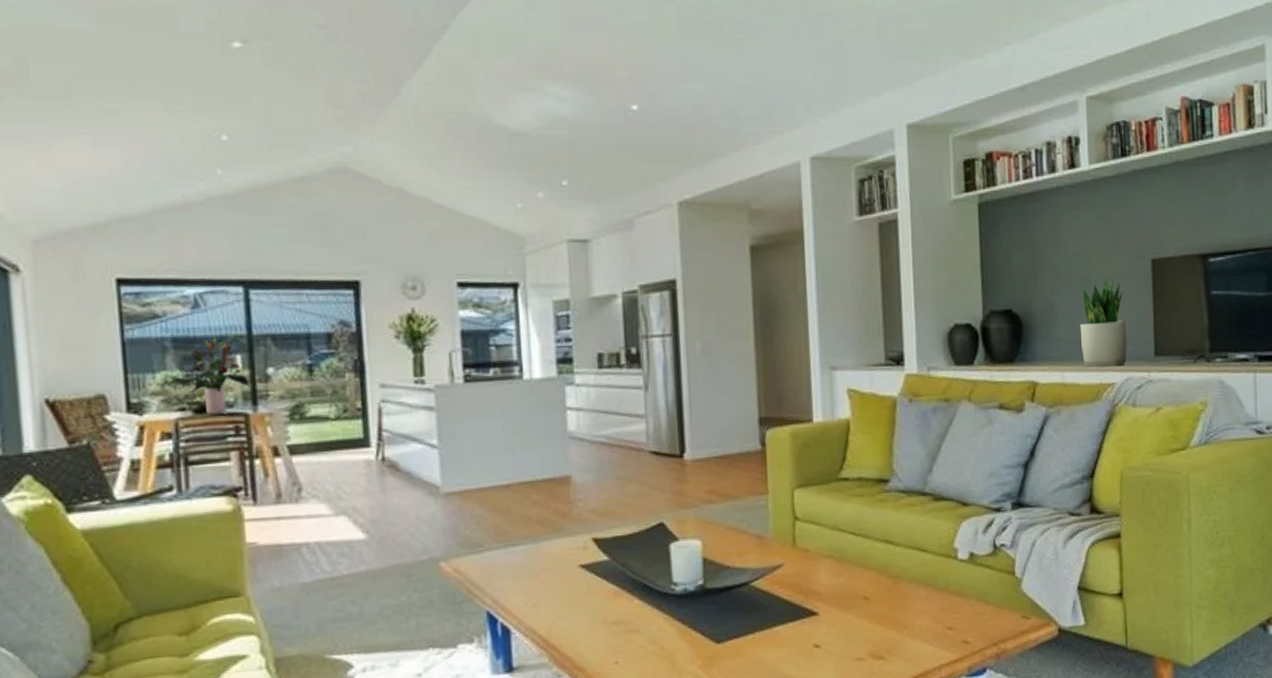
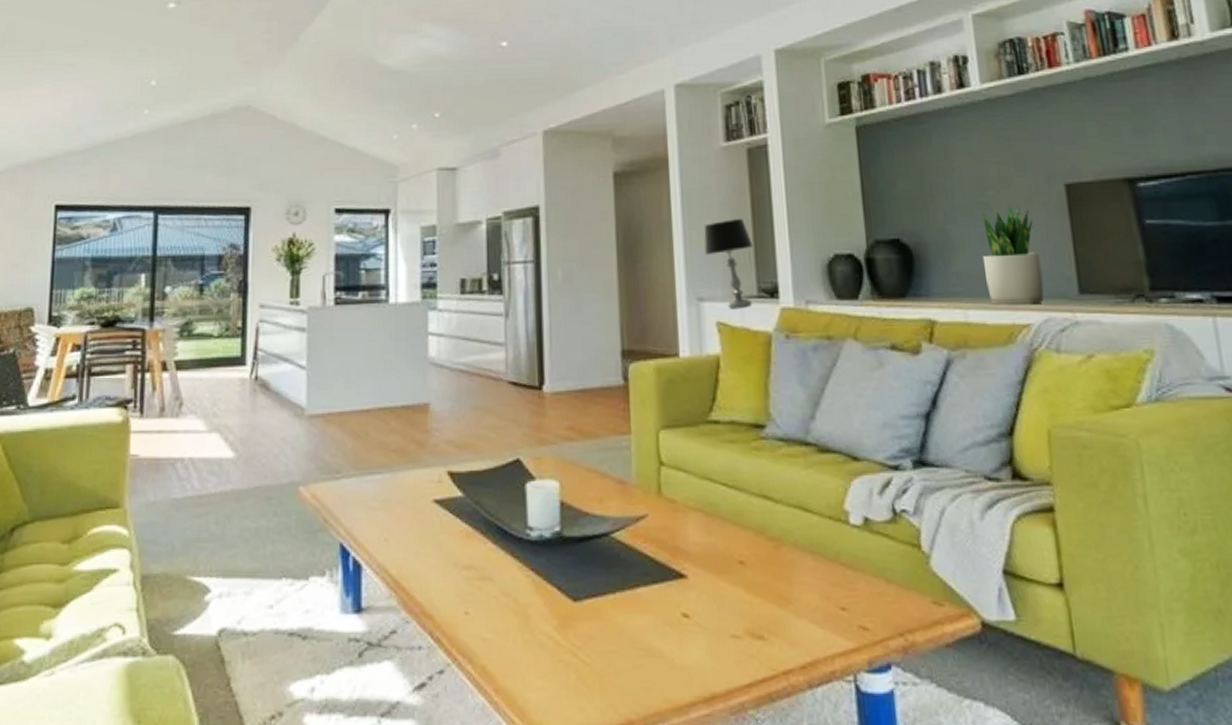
bouquet: present [172,337,251,415] -> none [87,257,150,329]
table lamp: none [837,292,883,377] -> present [704,219,754,310]

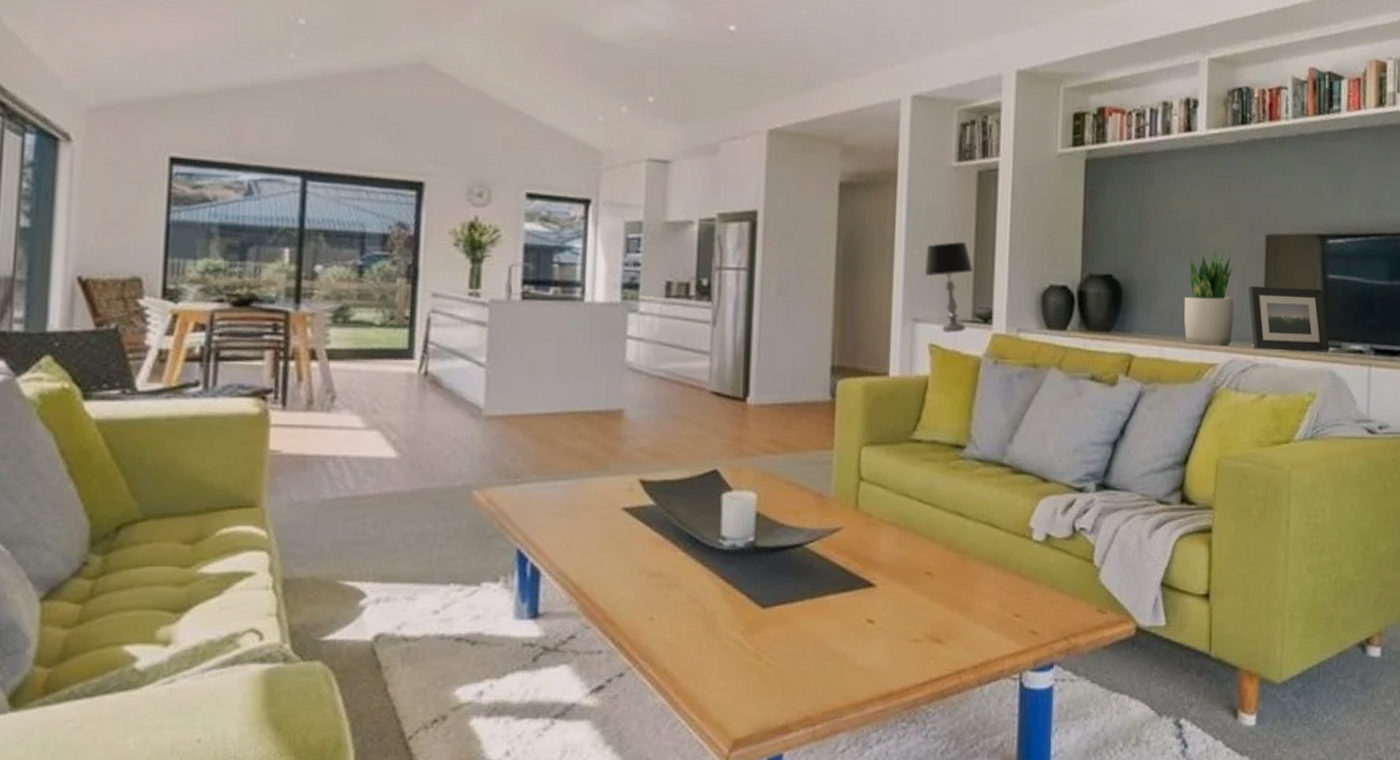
picture frame: none [1054,235,1161,307] -> present [1249,285,1329,353]

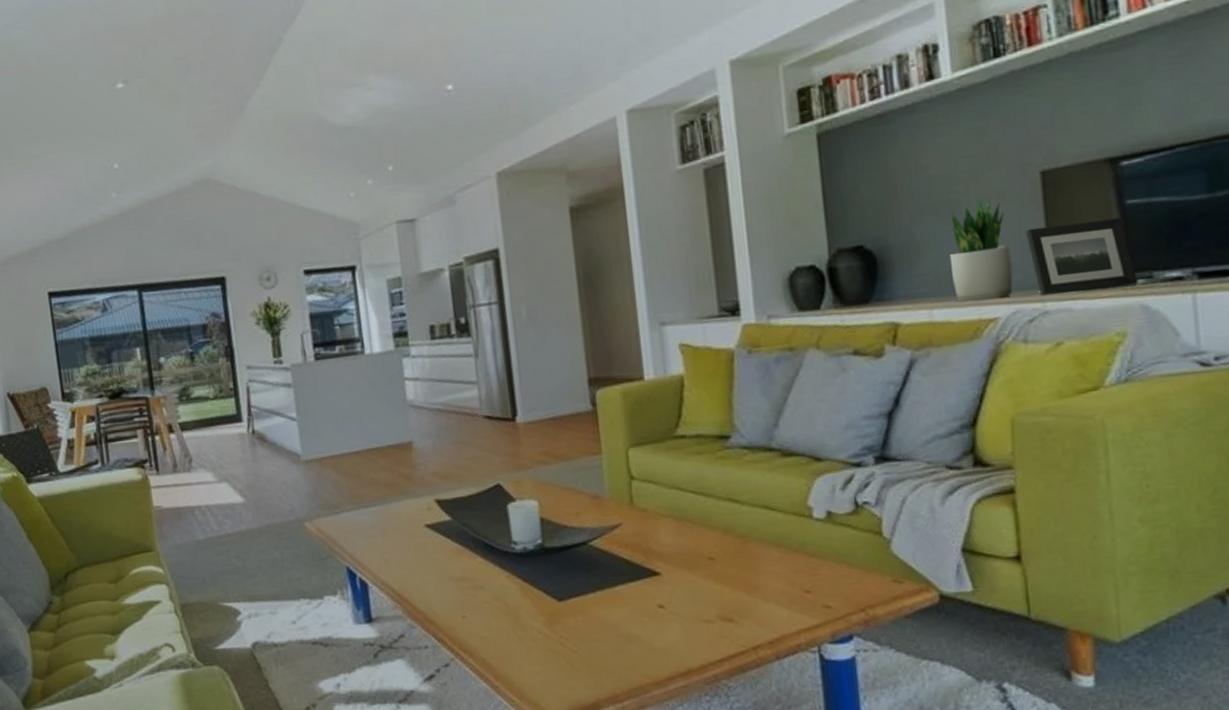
table lamp: present [925,242,973,333] -> none [662,241,715,331]

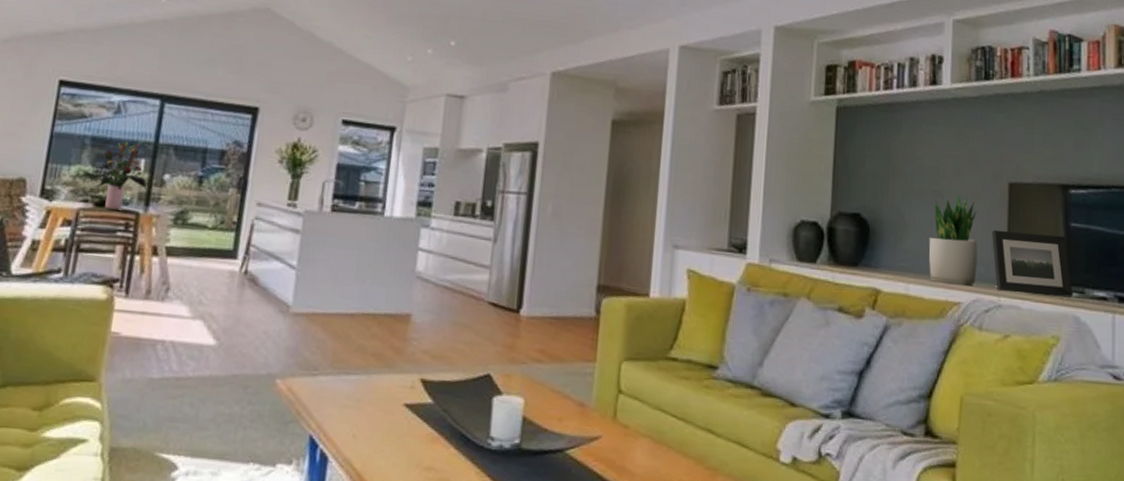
bouquet: none [91,333,149,400] -> present [83,140,147,210]

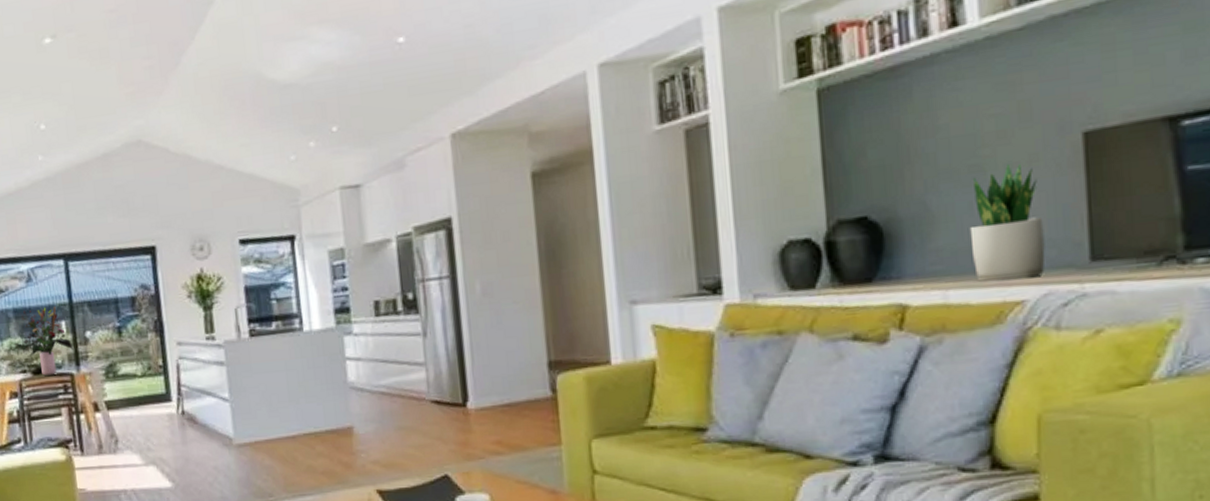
picture frame: present [992,230,1072,297] -> none [1063,185,1197,277]

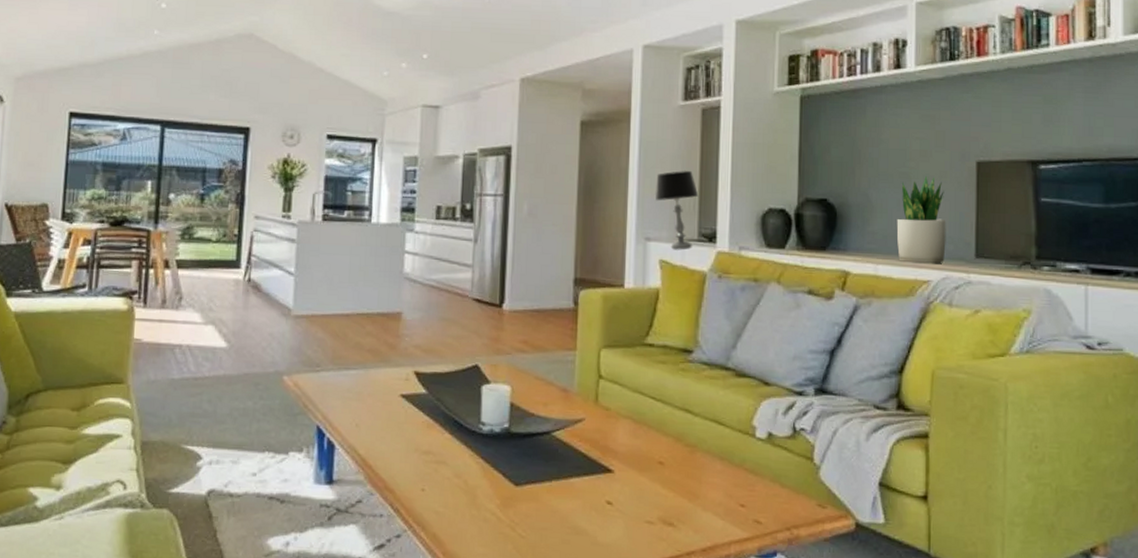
bouquet: present [15,305,74,376] -> none [97,165,155,229]
table lamp: none [635,211,693,311] -> present [656,171,699,250]

